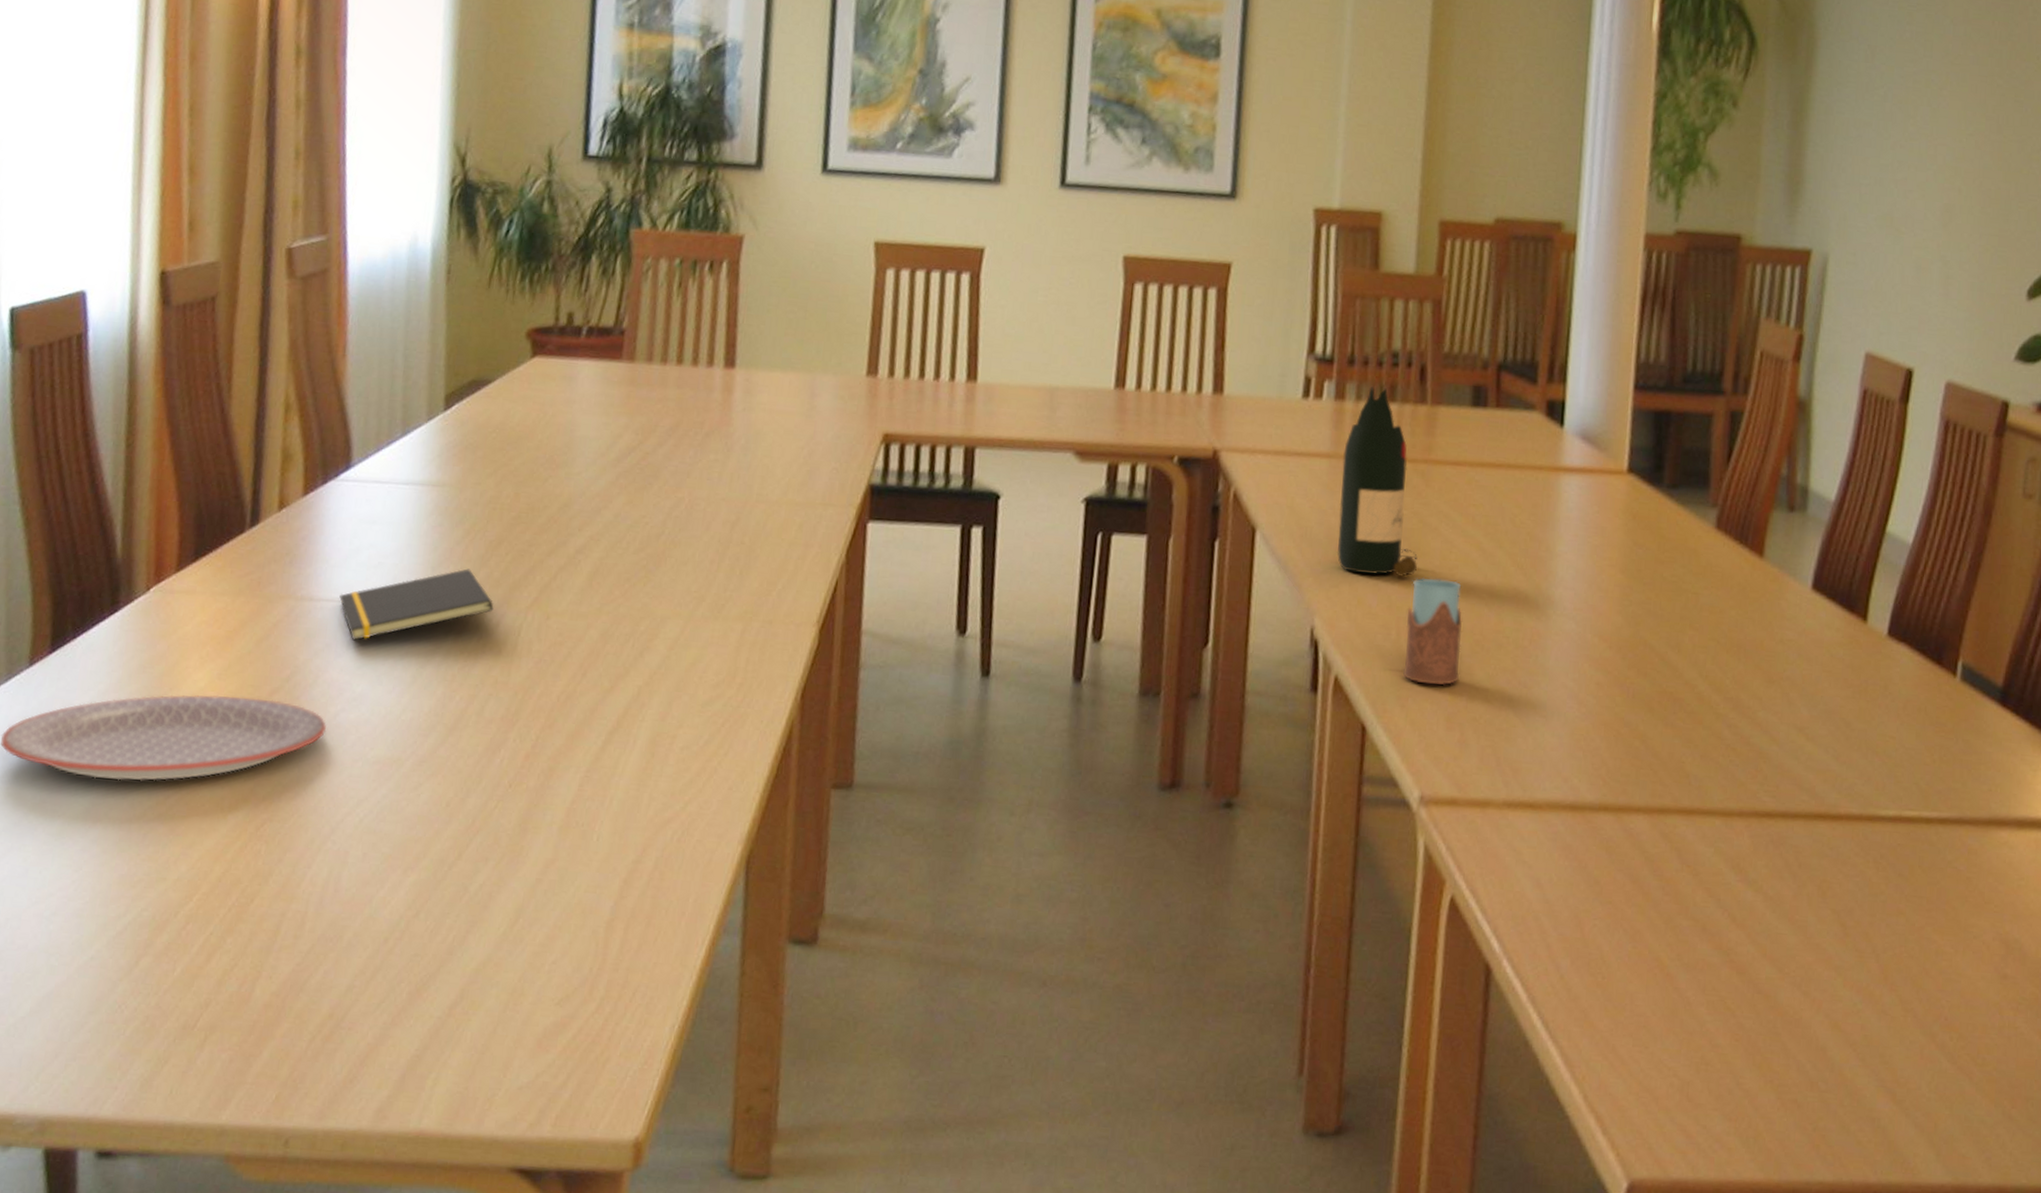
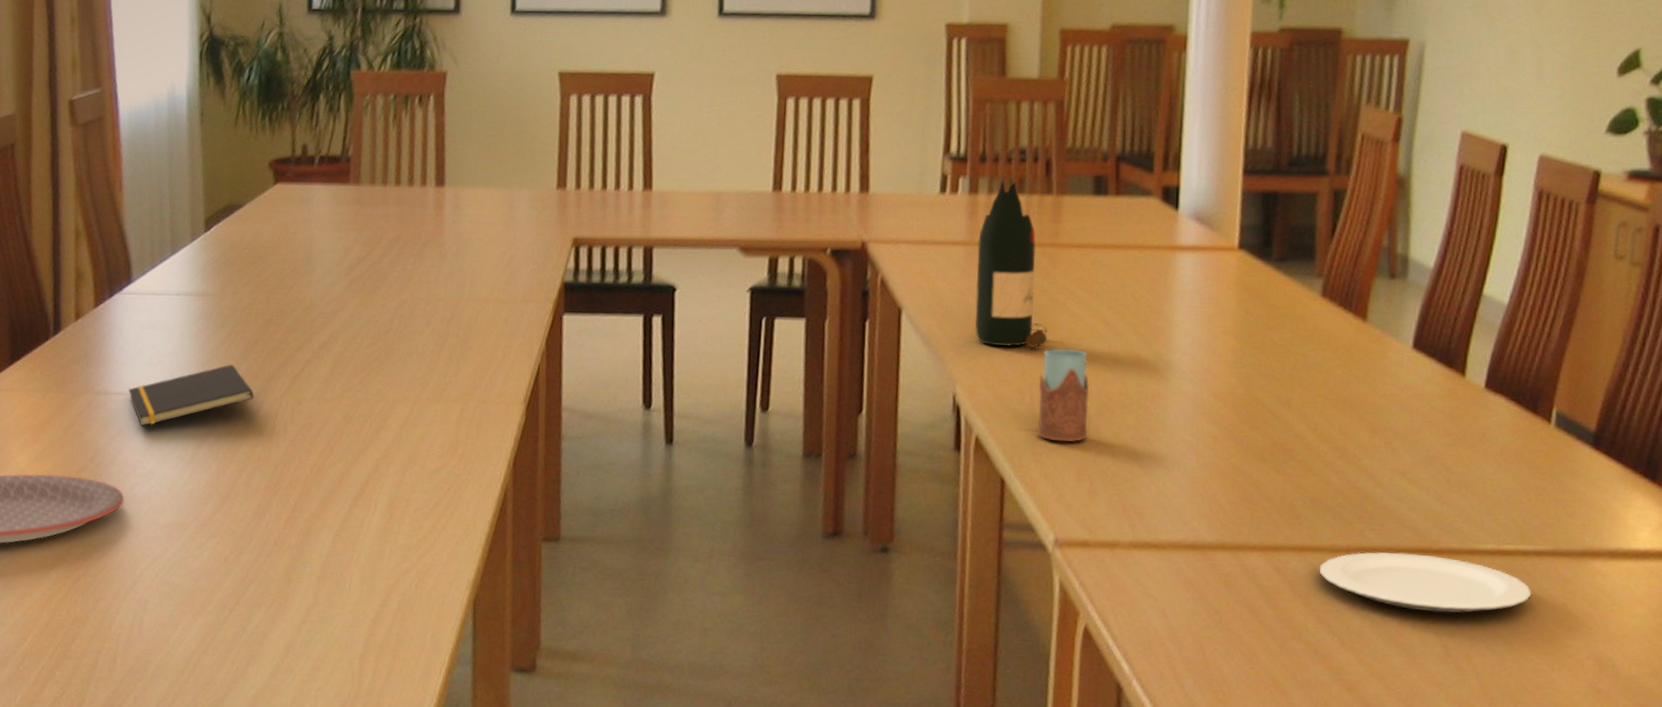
plate: none [1710,816,1935,887] -> present [1320,552,1532,613]

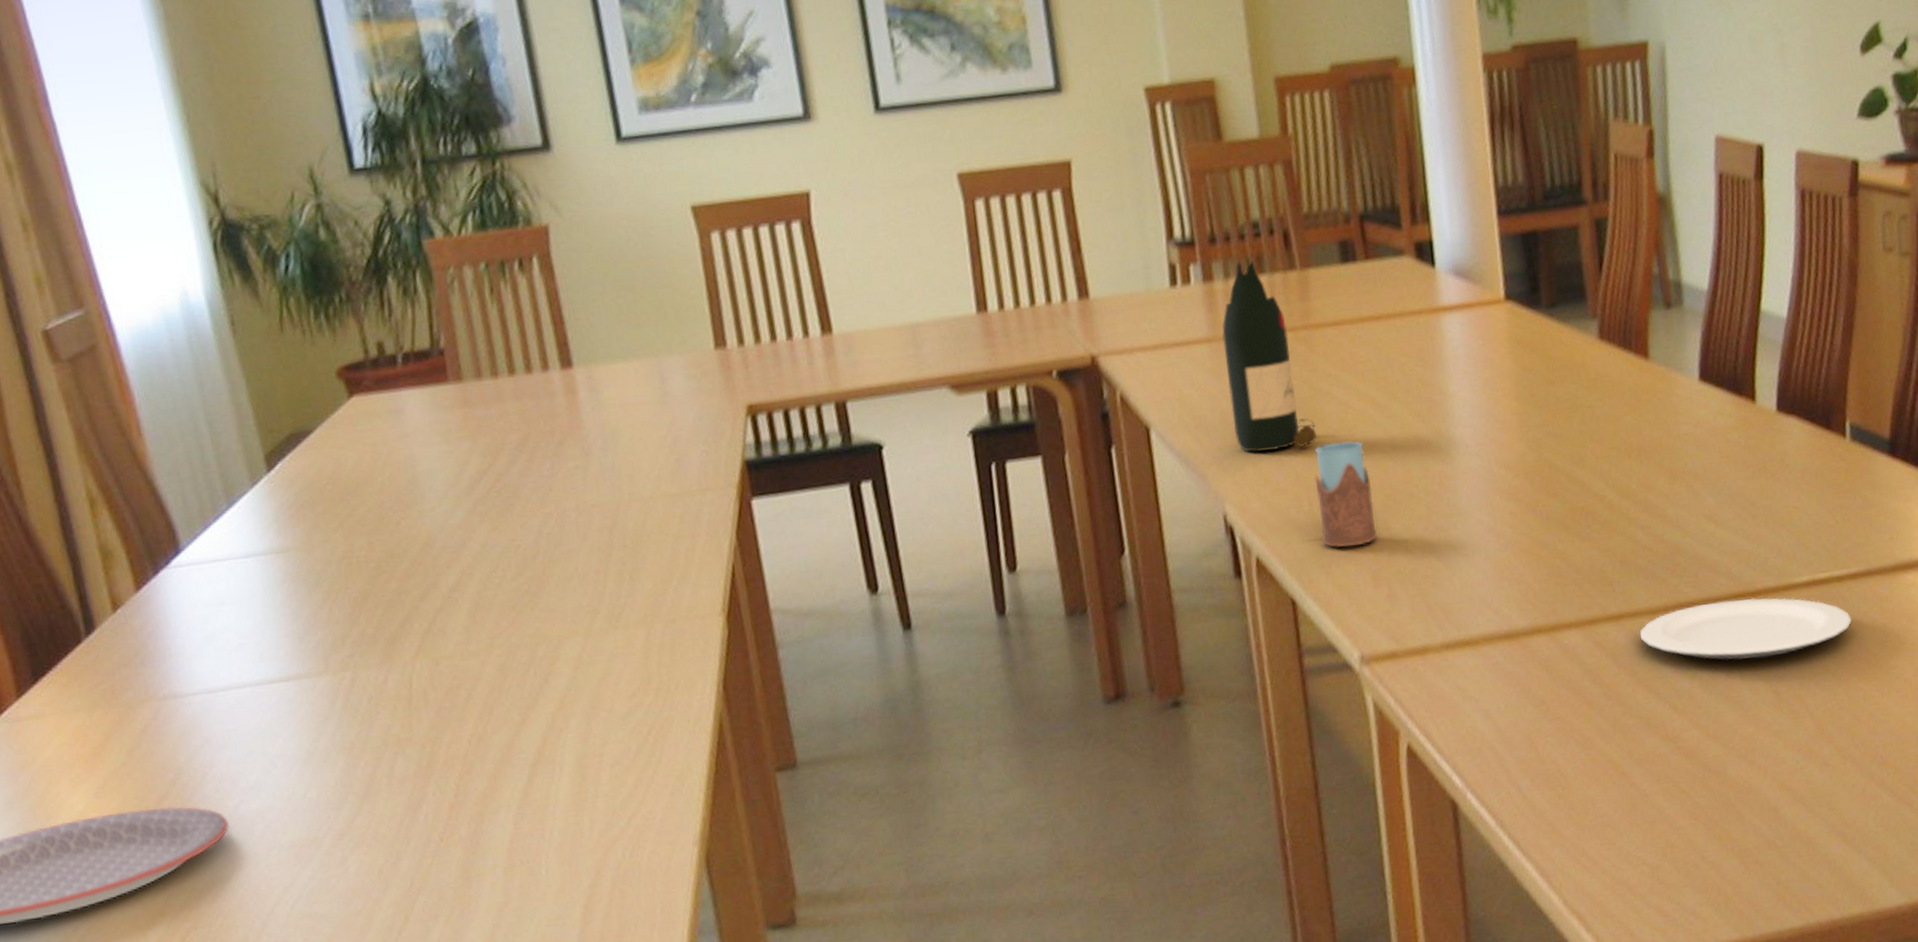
notepad: present [128,364,254,427] -> none [205,631,377,729]

